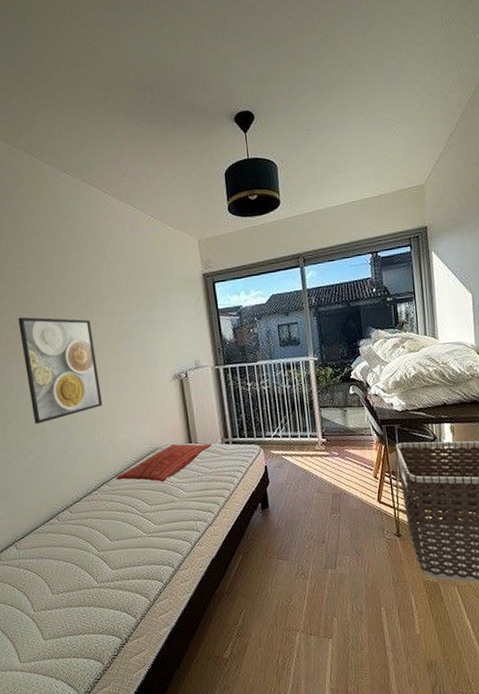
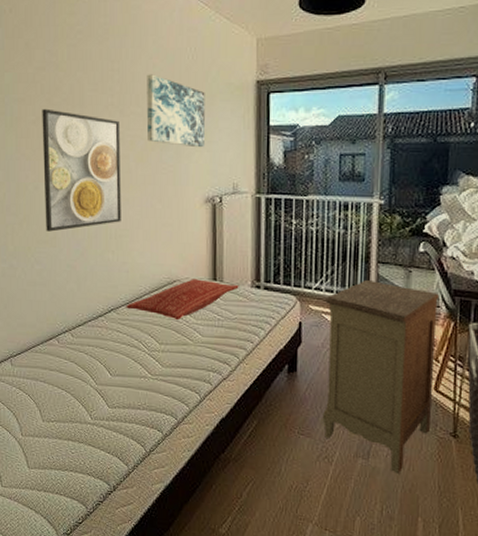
wall art: none [109,277,167,335] -> present [146,74,206,148]
nightstand: none [283,422,379,575] -> present [322,280,438,474]

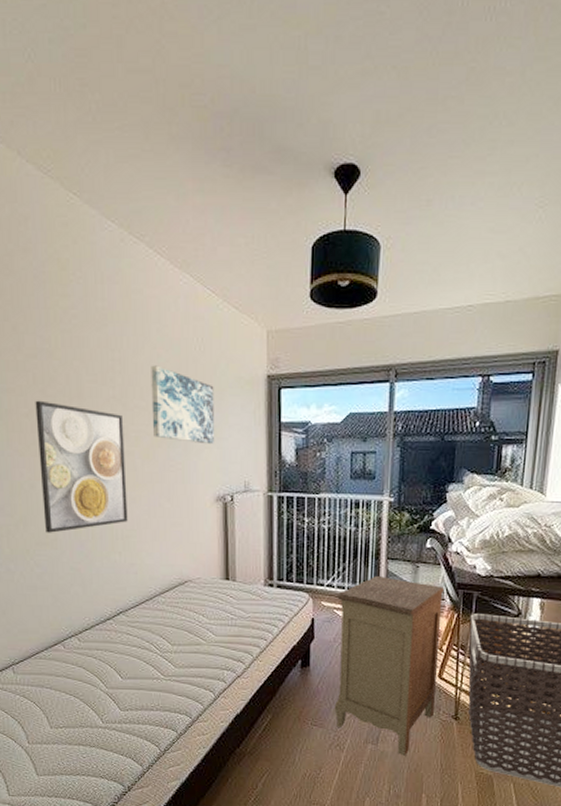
pillow: present [126,279,239,321] -> none [135,579,252,621]

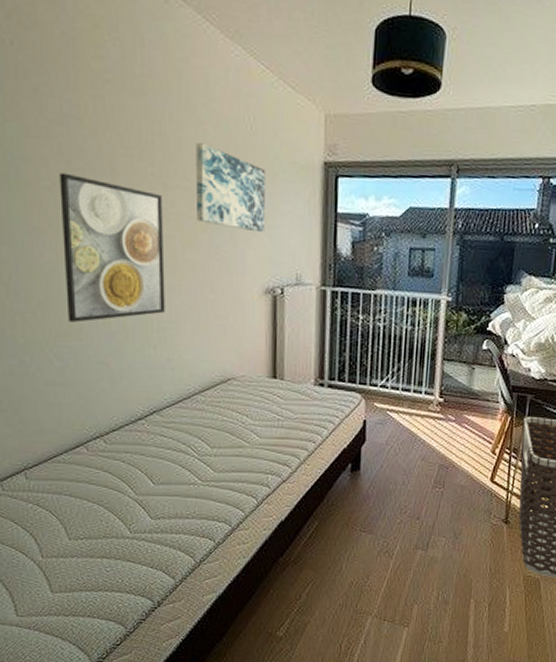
nightstand: present [334,576,444,756] -> none [384,377,498,561]

